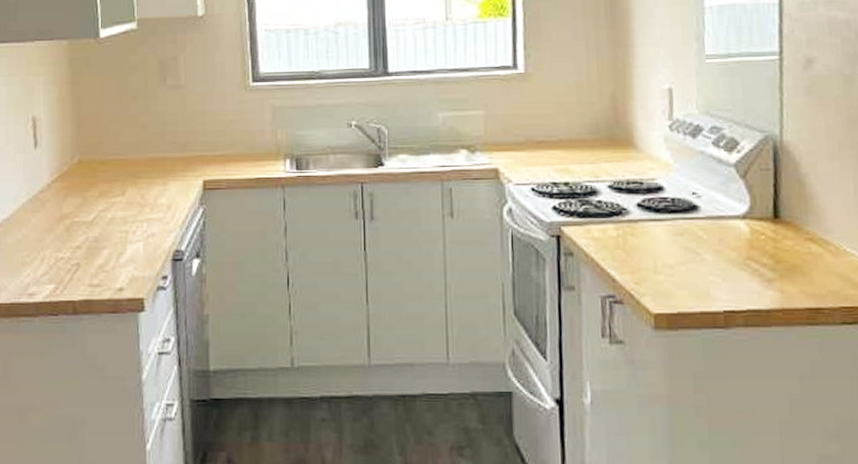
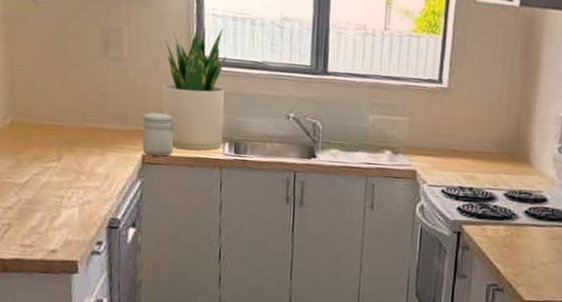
jar: none [202,135,236,181] -> present [142,112,177,157]
planter: none [220,42,283,171] -> present [162,27,227,151]

